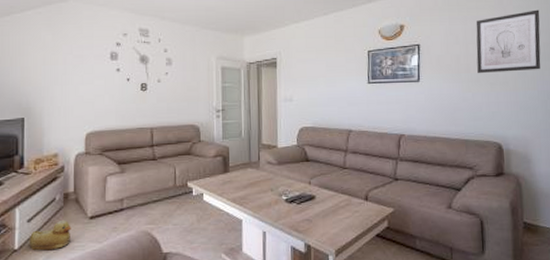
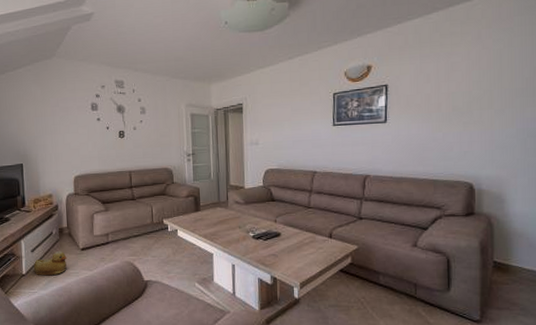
wall art: present [476,9,541,73] -> none [449,42,524,112]

